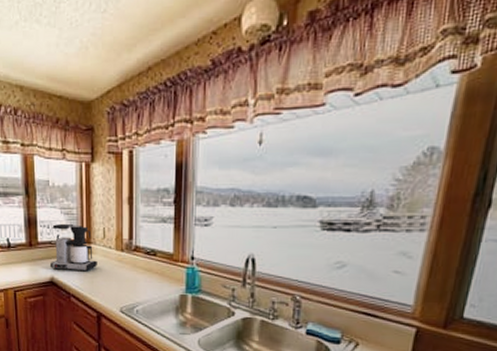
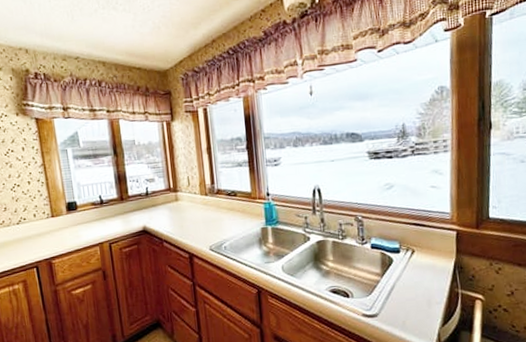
coffee maker: present [51,223,97,272] -> none [141,176,185,219]

